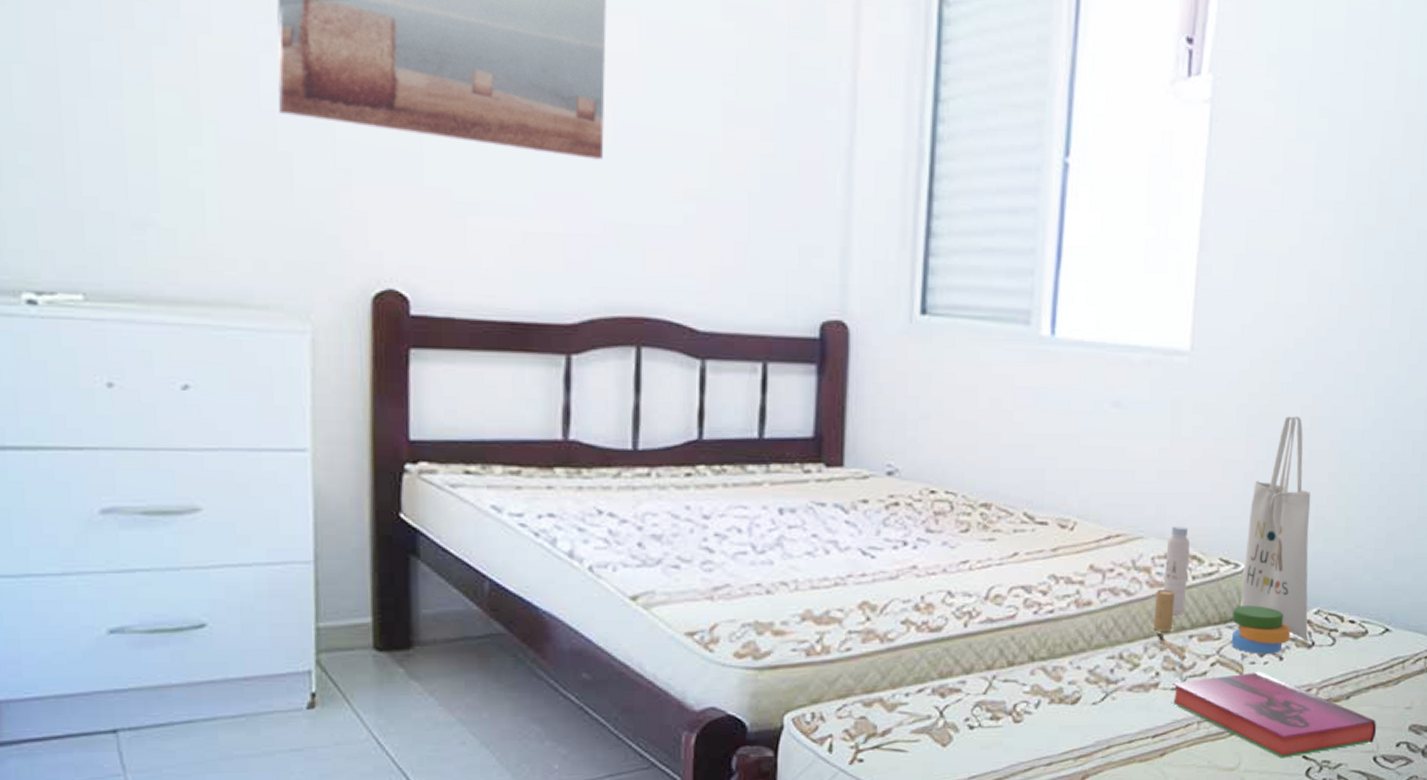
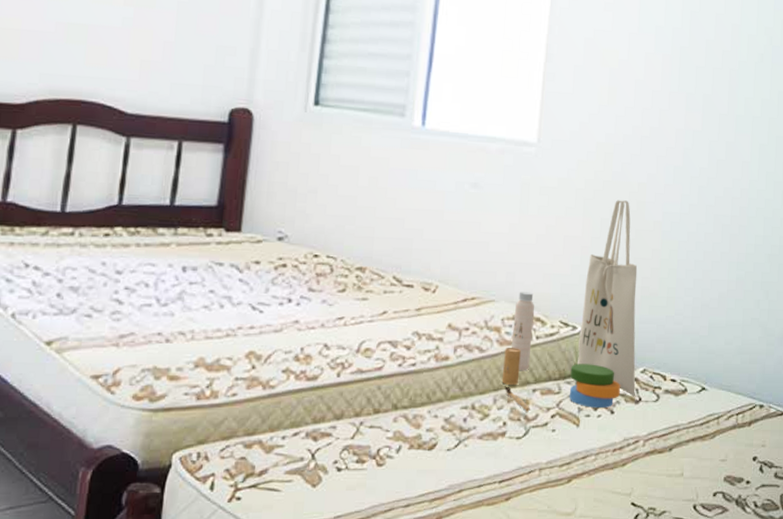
hardback book: present [1171,671,1377,758] -> none [516,423,696,505]

